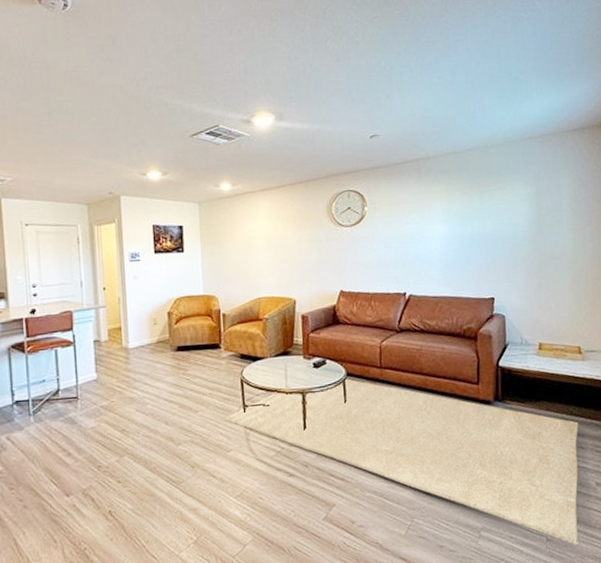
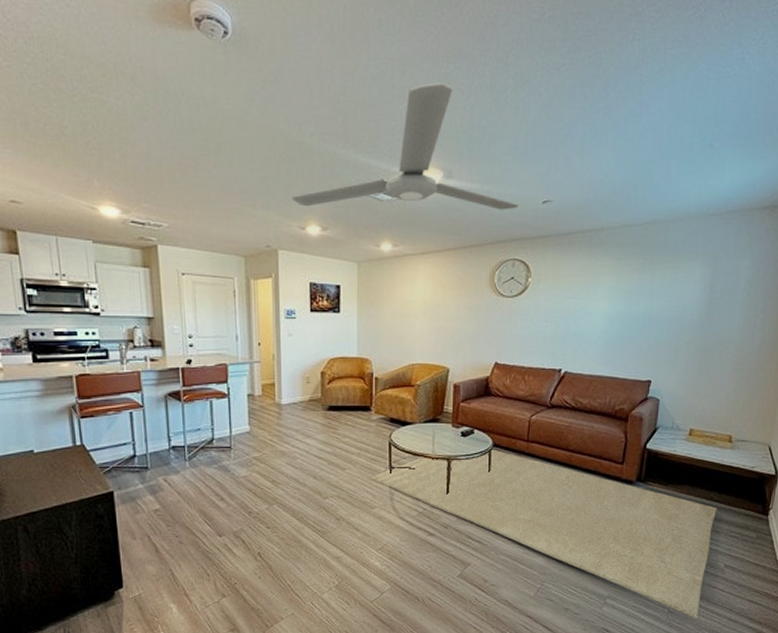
ceiling fan: none [131,38,349,154] -> present [291,83,520,210]

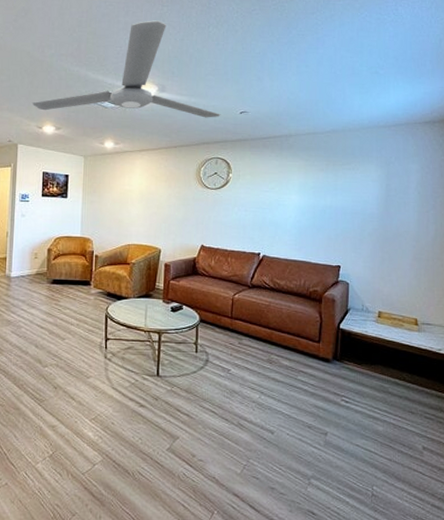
rug: present [370,448,717,619] -> none [87,323,410,504]

